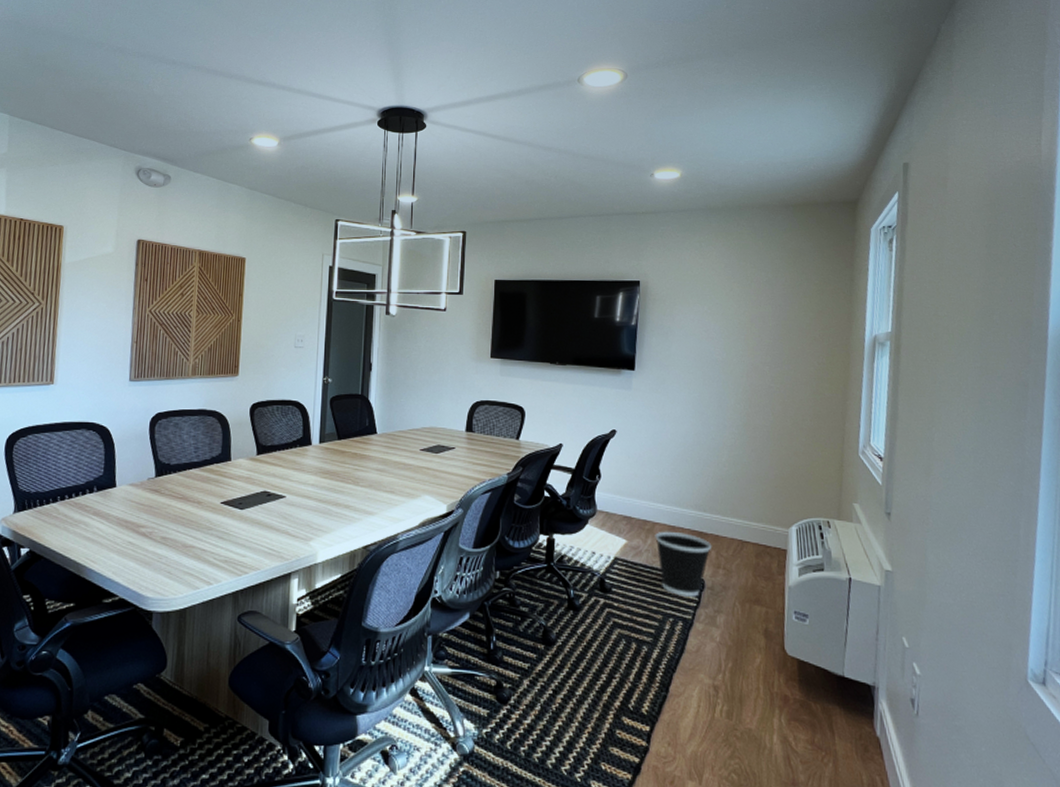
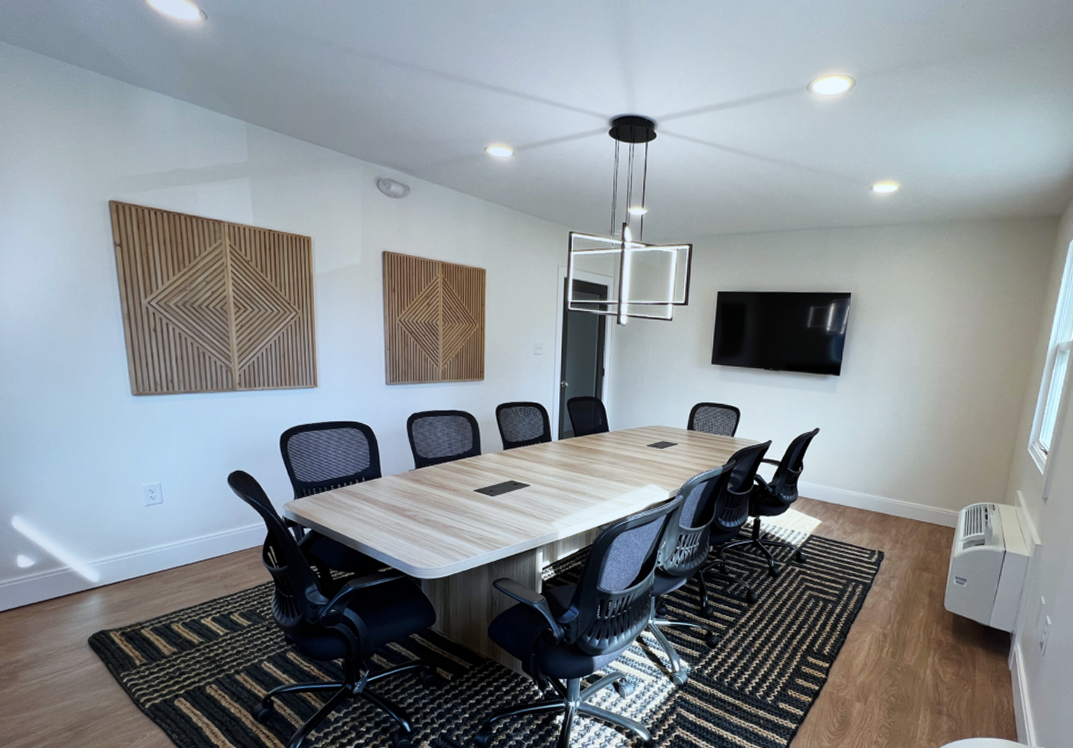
wastebasket: present [655,531,712,598] -> none [845,513,893,567]

